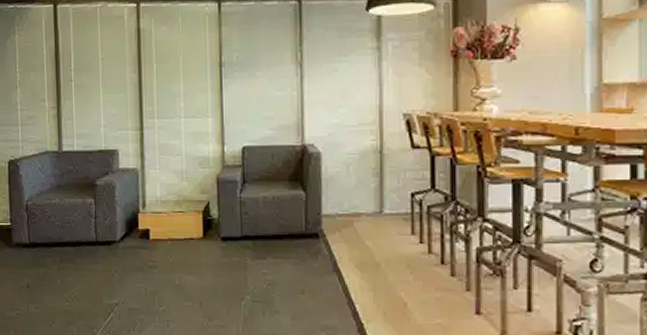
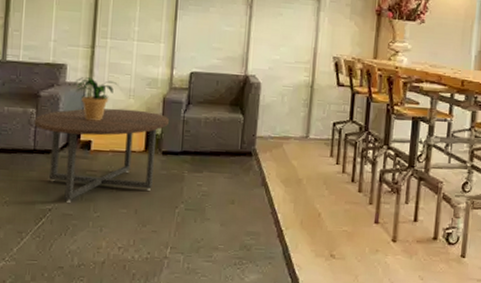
coffee table: none [93,193,225,296] -> present [34,108,169,203]
potted plant: none [126,162,171,208] -> present [73,77,119,121]

